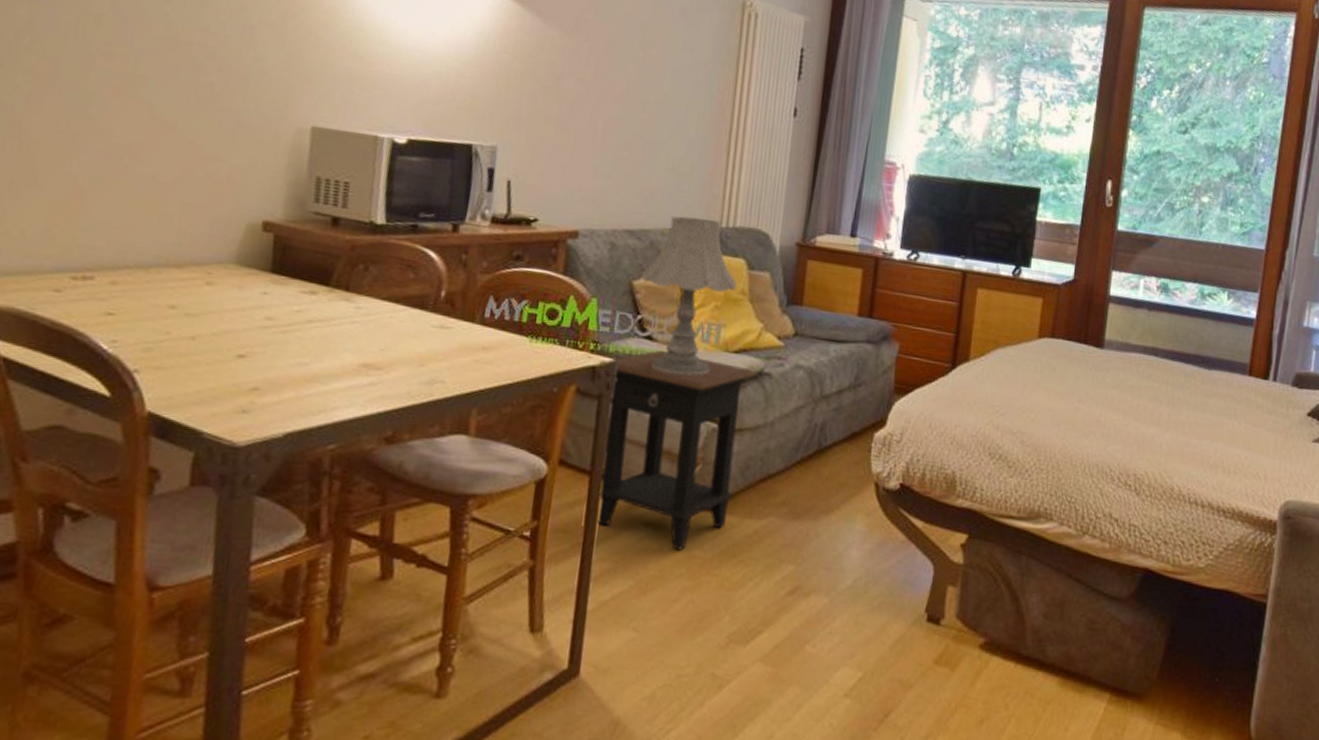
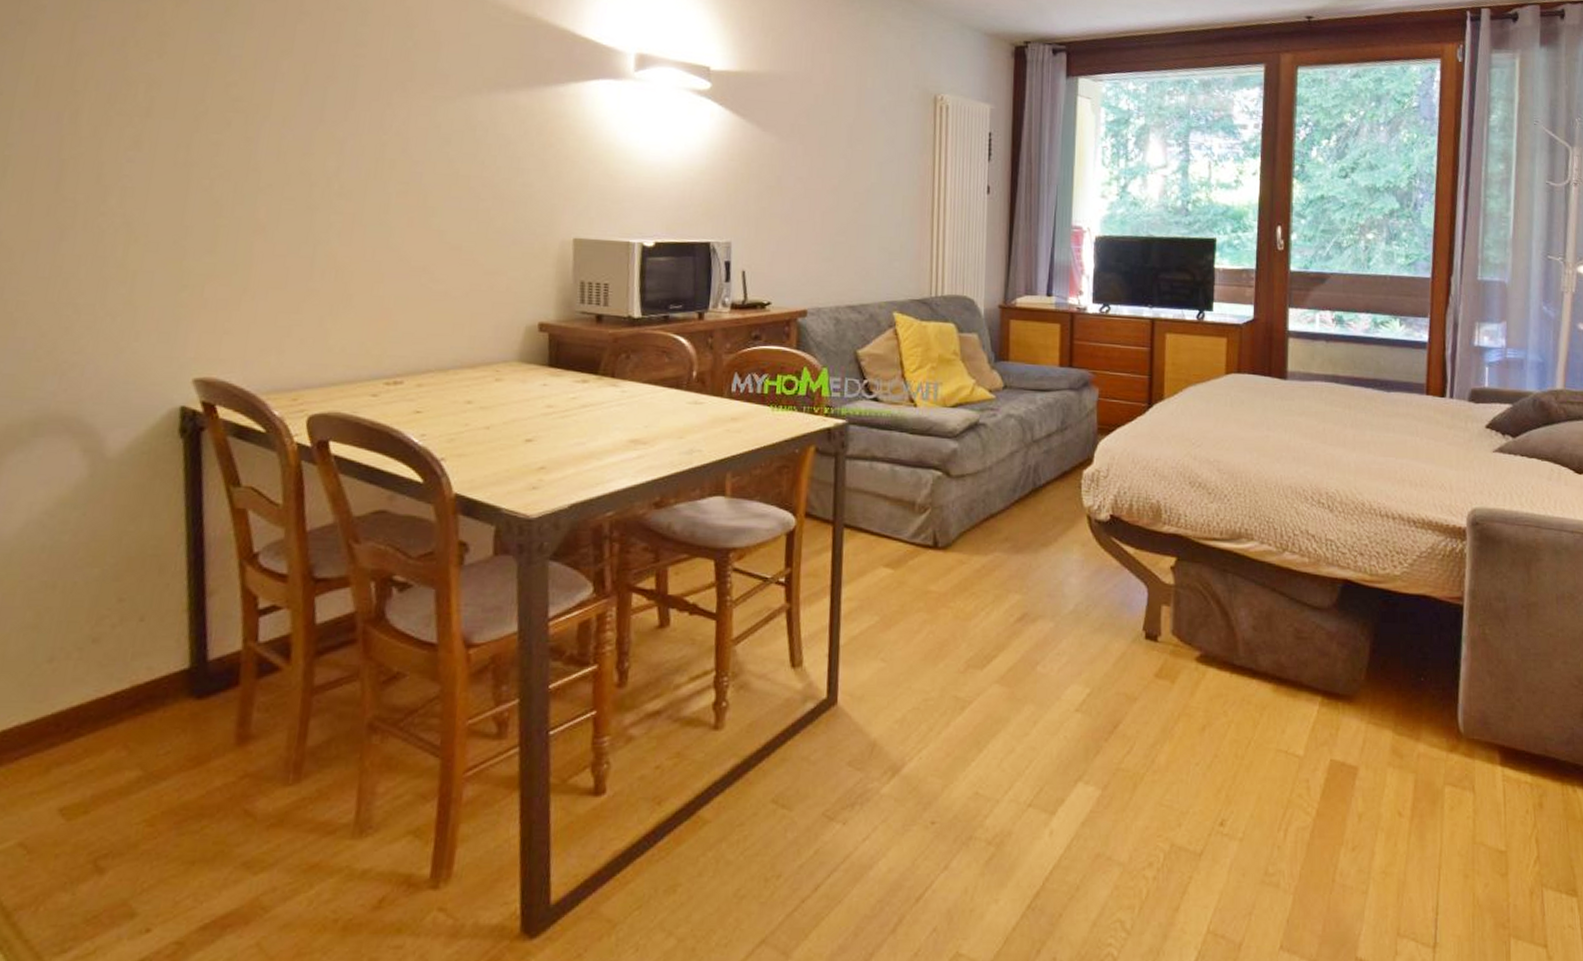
side table: present [597,349,756,551] -> none [841,409,972,587]
table lamp: present [641,216,736,376] -> none [864,290,948,431]

